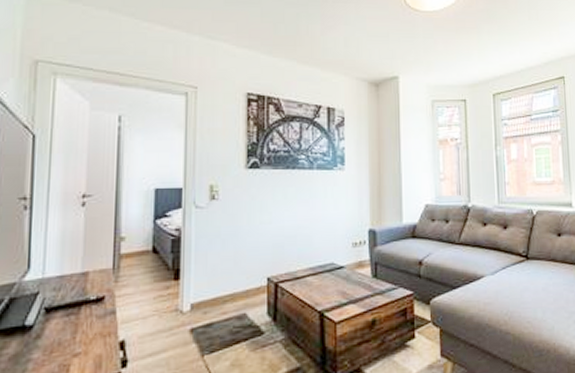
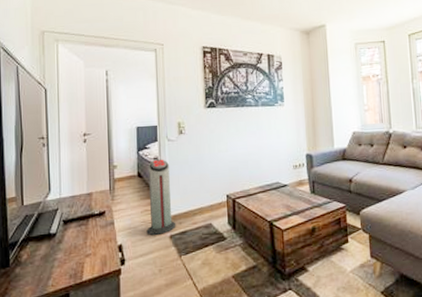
air purifier: none [159,230,200,328] -> present [146,159,177,235]

